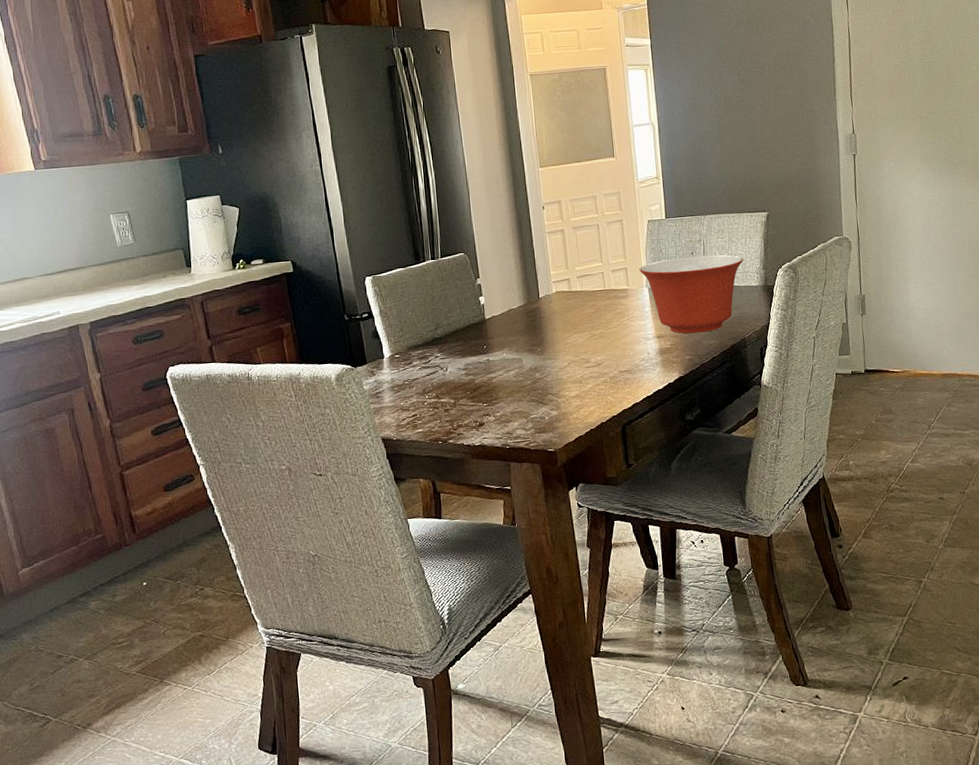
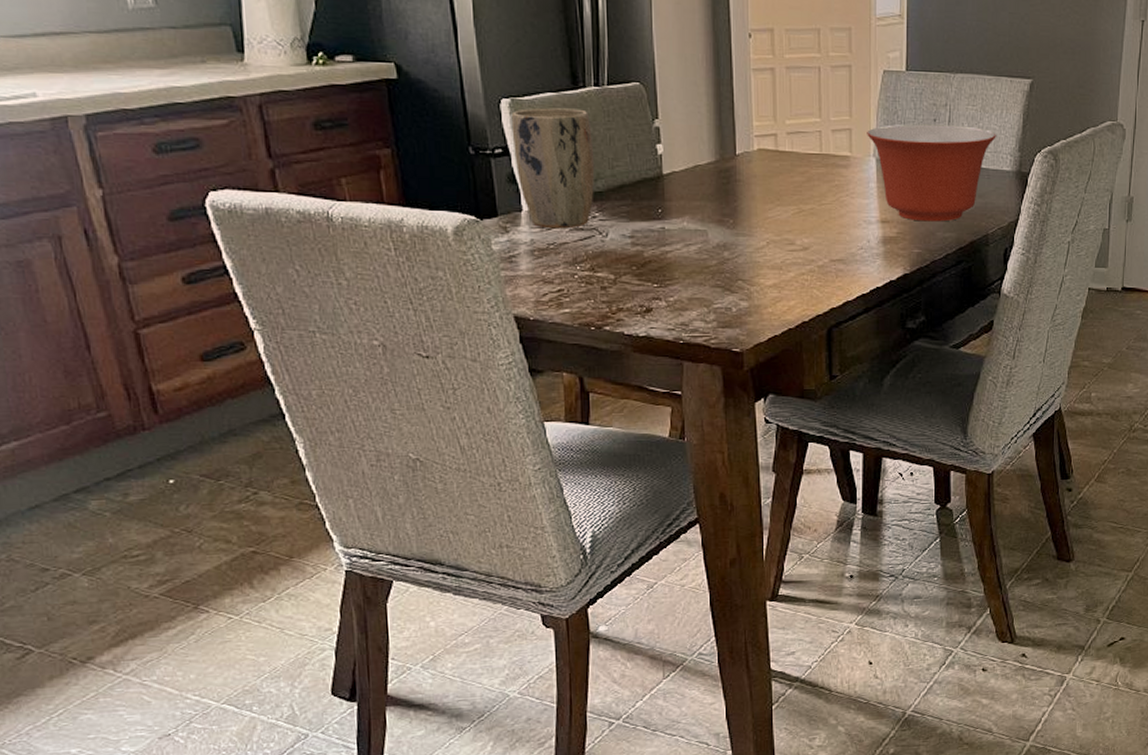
plant pot: none [373,277,436,369] -> present [511,108,595,229]

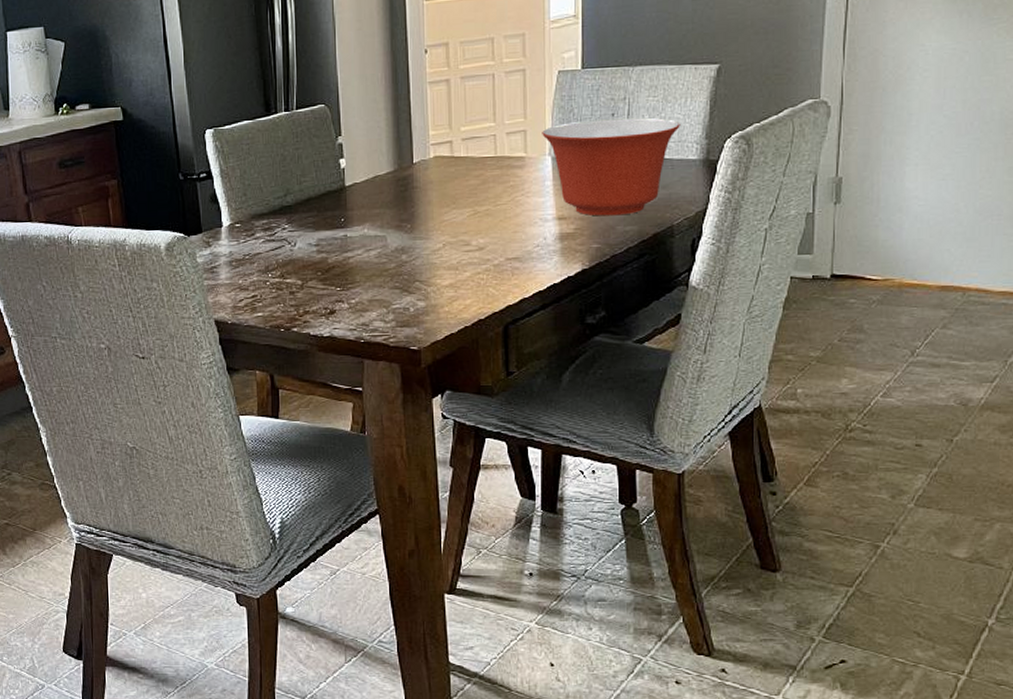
plant pot: present [511,108,595,229] -> none [214,133,285,241]

